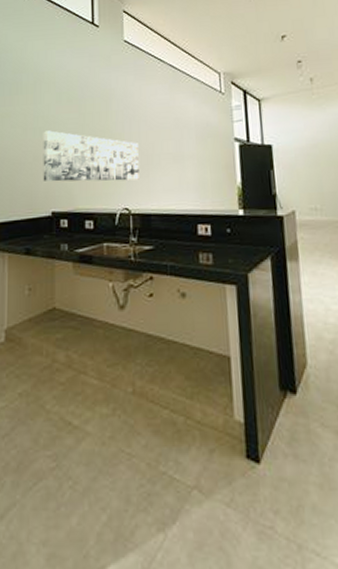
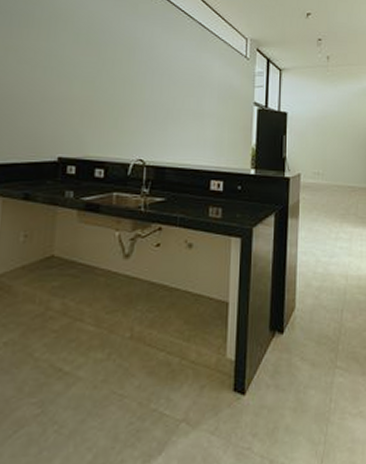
wall art: present [43,130,139,182] -> none [50,71,159,133]

